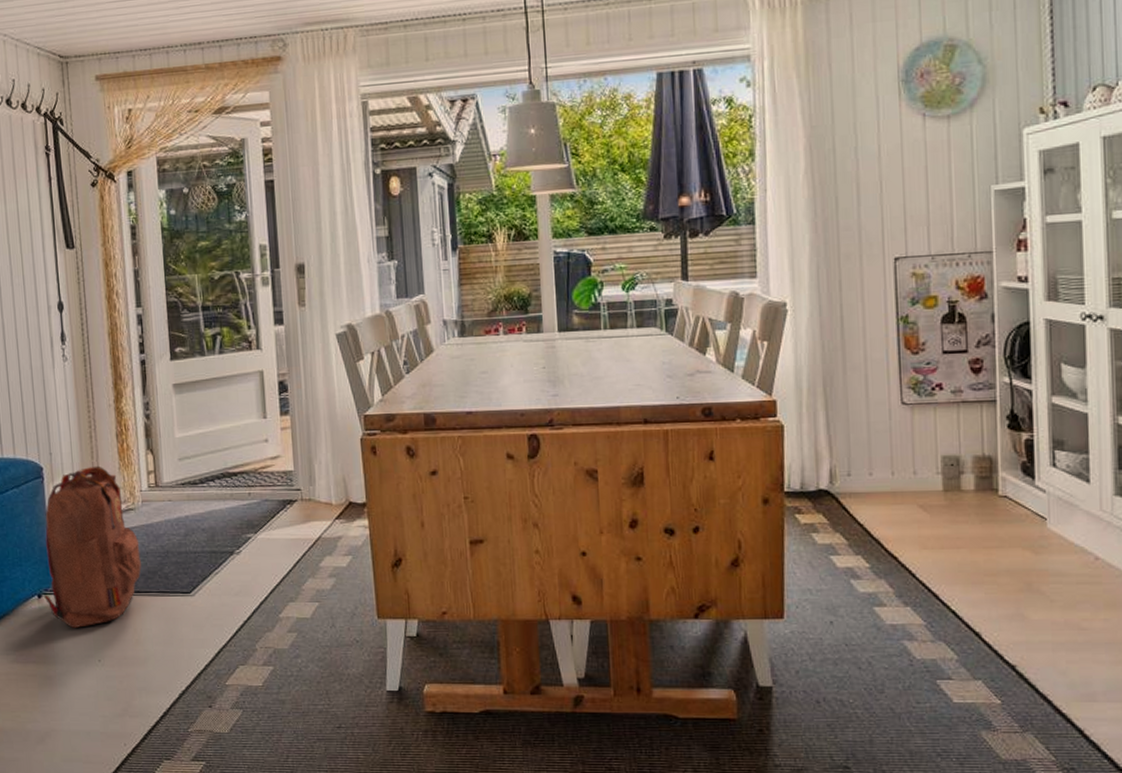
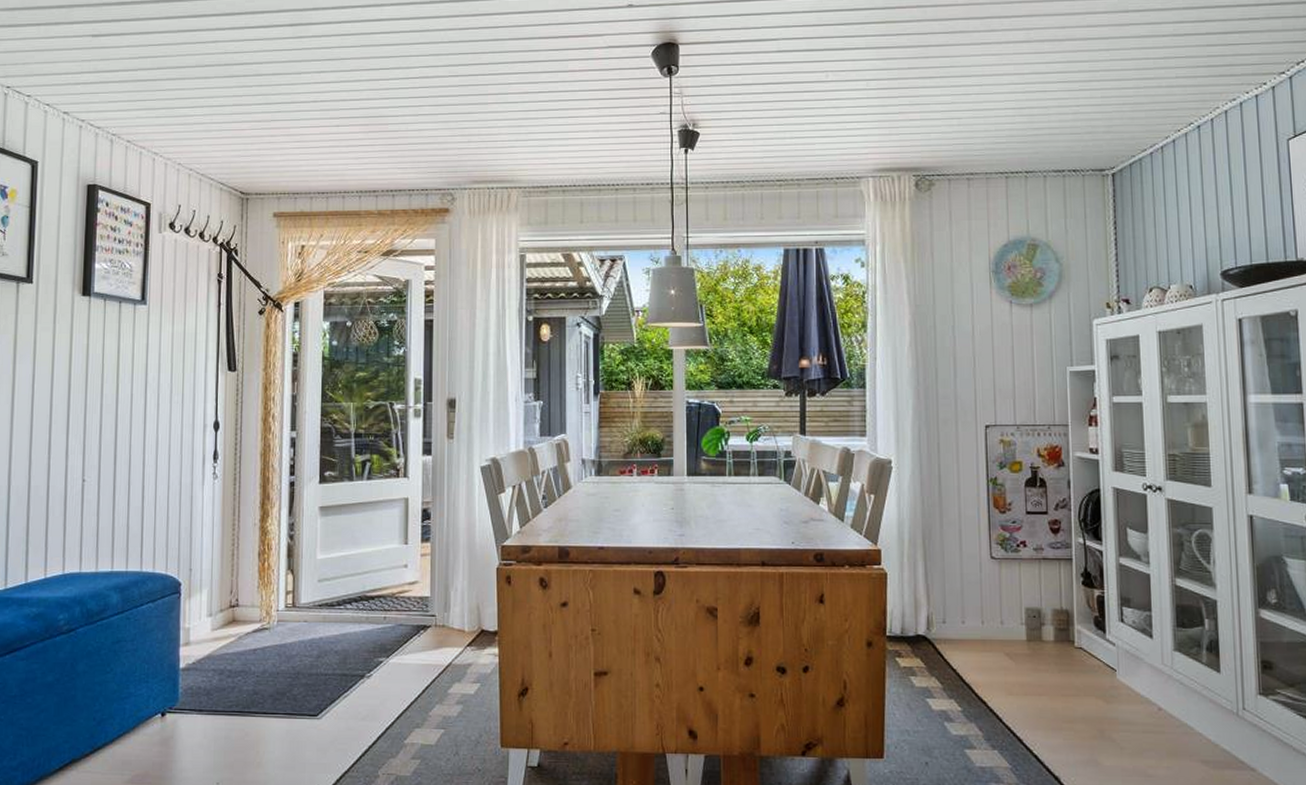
backpack: present [44,465,142,629] -> none [168,583,271,750]

